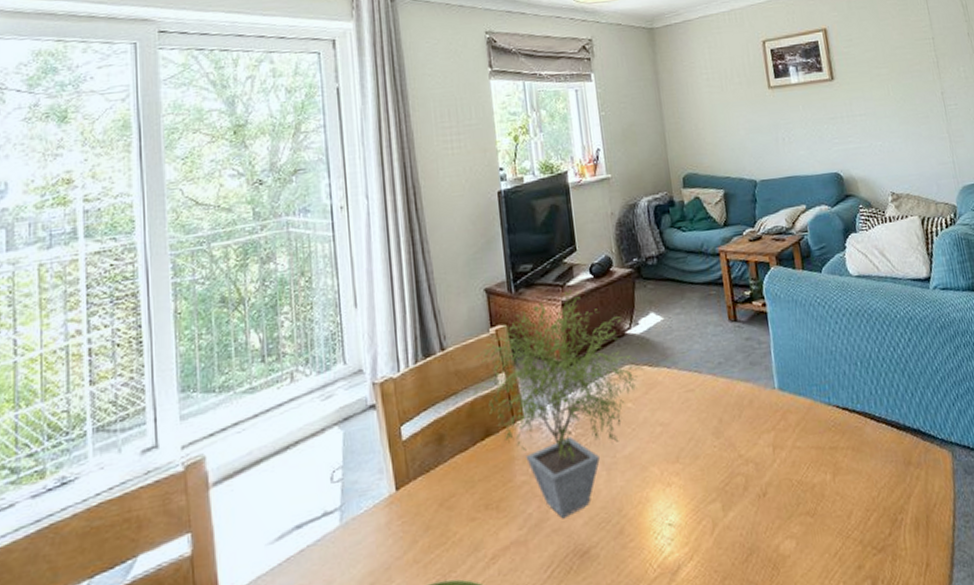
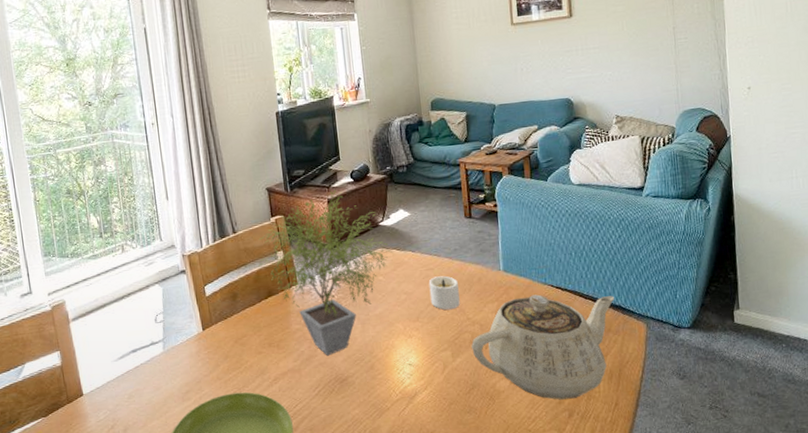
candle: none [689,398,729,446] -> present [428,275,460,310]
teapot: none [746,416,912,564] -> present [471,294,615,400]

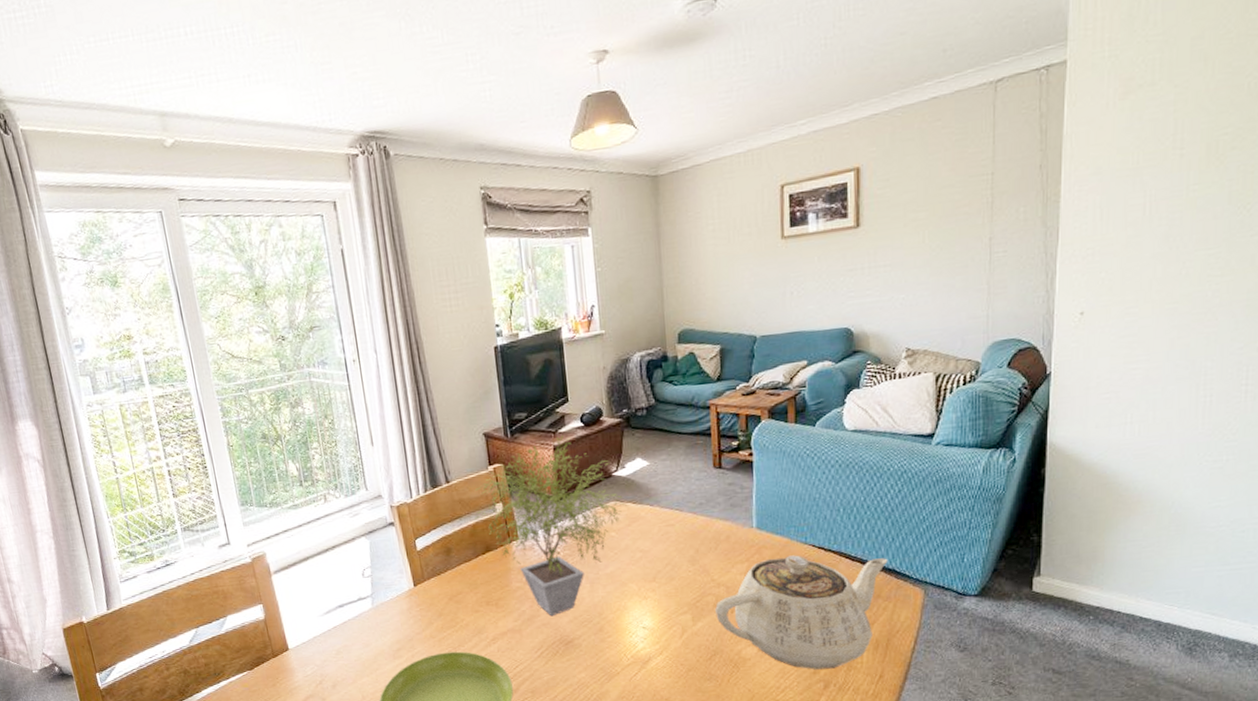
candle: present [428,275,460,310] -> none [668,532,704,571]

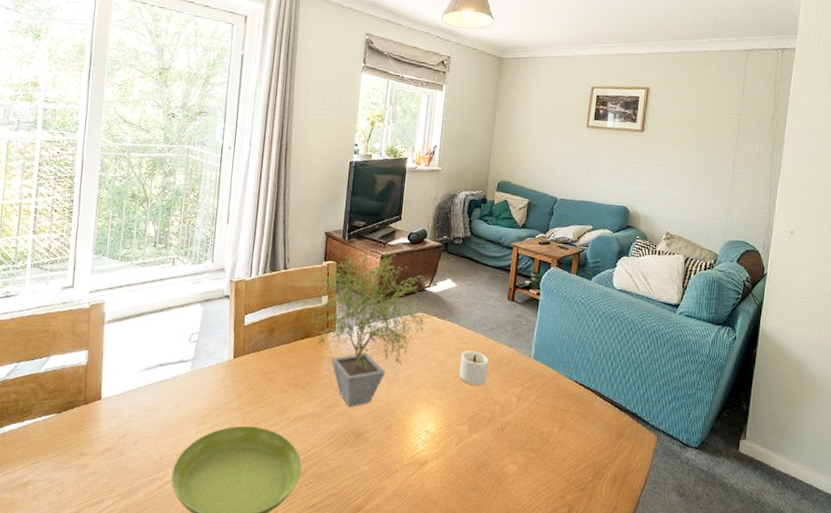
candle: none [668,532,704,571] -> present [459,351,489,386]
teapot: present [715,555,888,670] -> none [489,387,633,496]

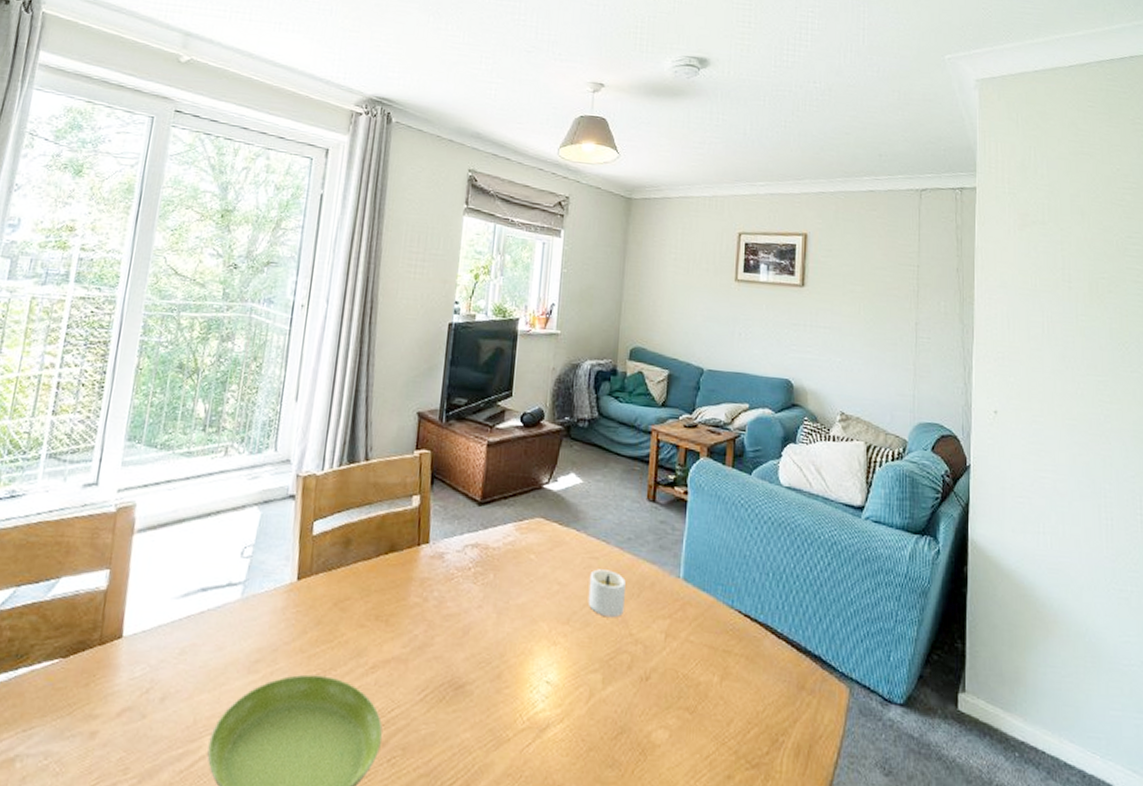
potted plant: present [302,247,433,408] -> none [386,431,554,649]

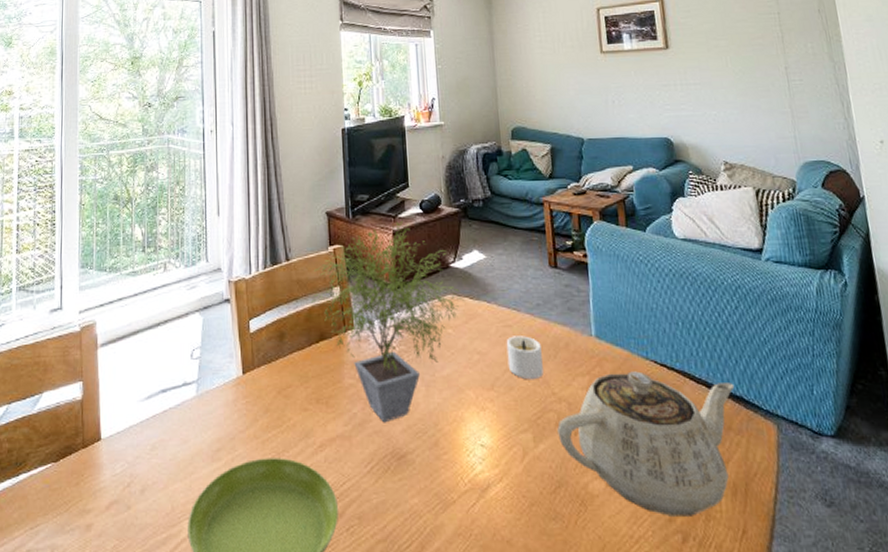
potted plant: none [386,431,554,649] -> present [311,220,466,423]
teapot: none [629,619,815,775] -> present [557,371,735,516]

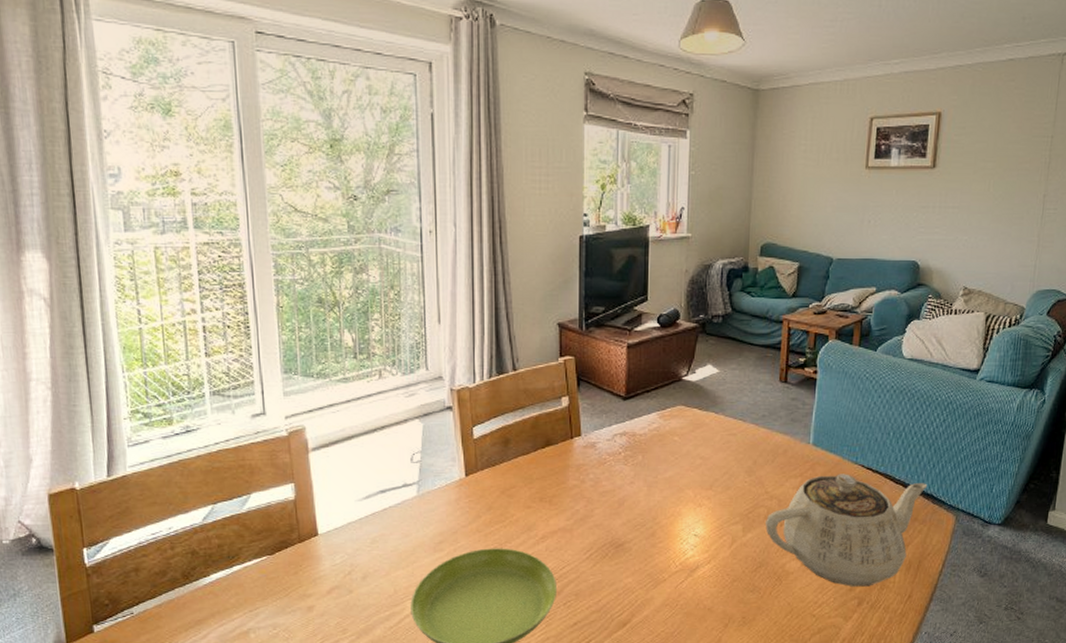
potted plant: present [311,220,466,423] -> none [538,333,694,518]
candle: present [506,336,544,380] -> none [728,443,761,481]

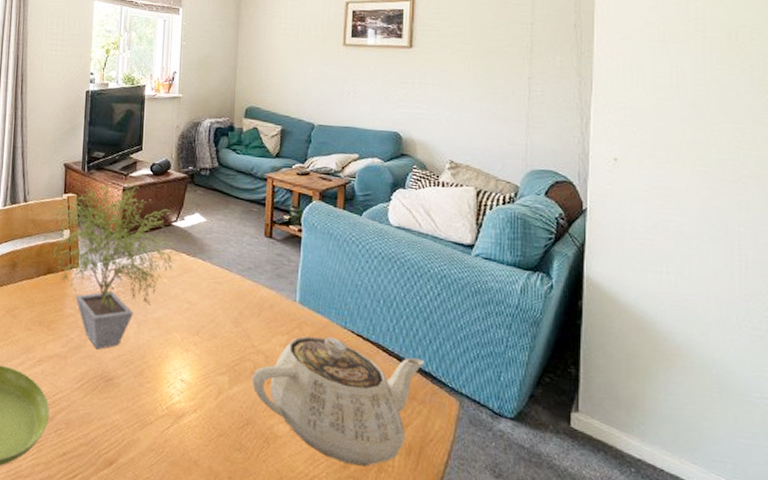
potted plant: none [538,333,694,518] -> present [43,178,182,350]

